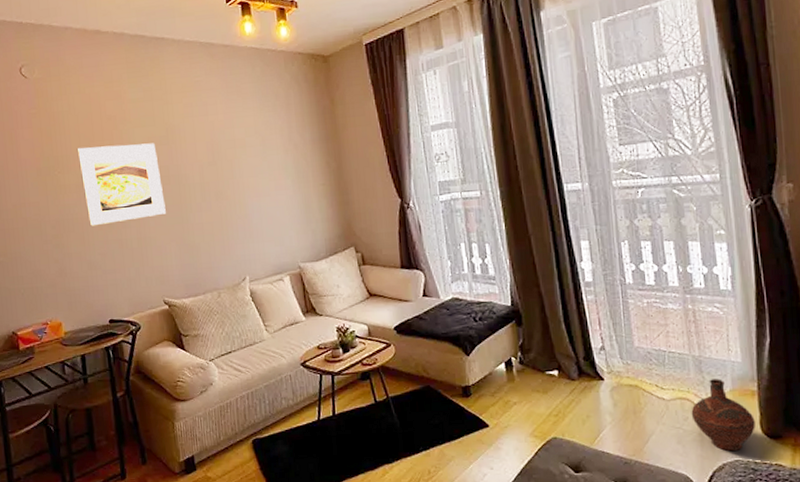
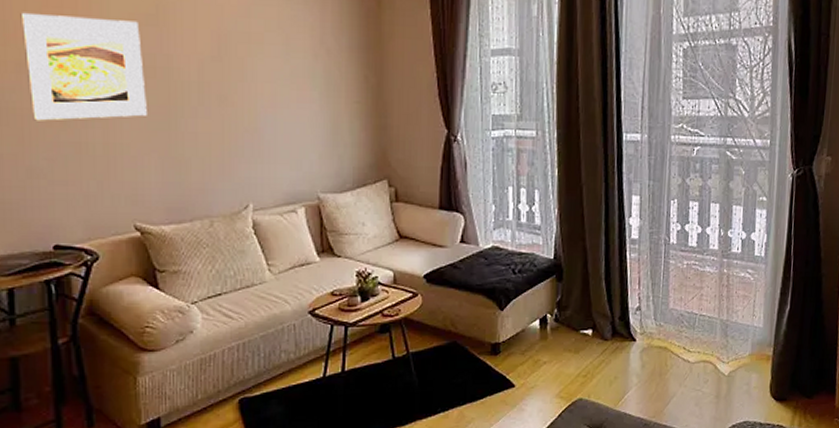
ceramic jug: present [691,379,755,452] -> none [711,343,766,414]

